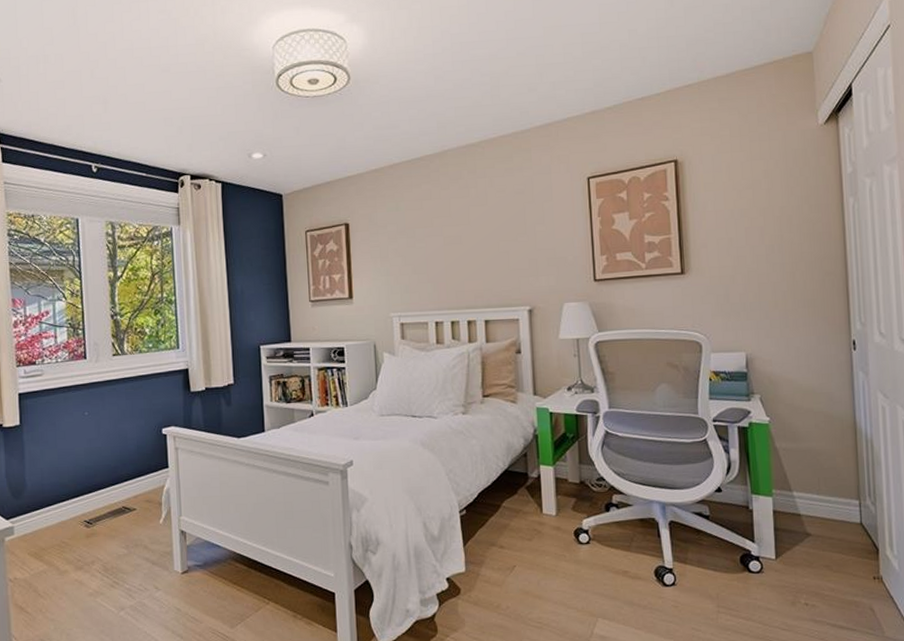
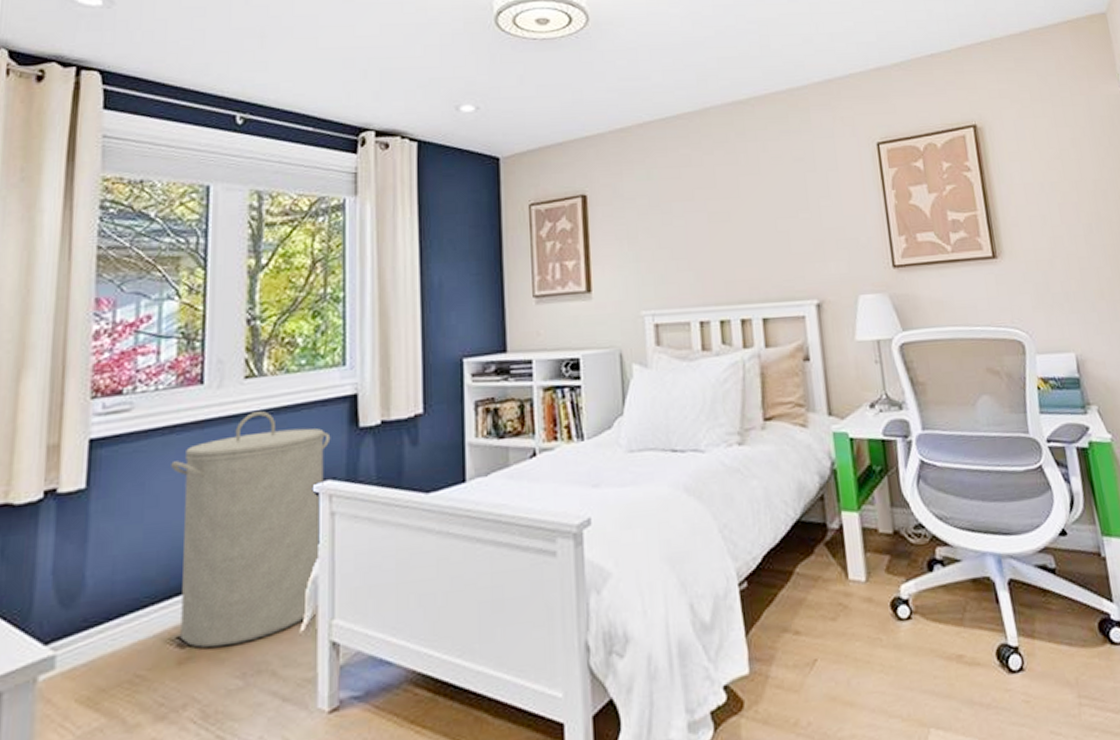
laundry hamper: none [71,379,172,529] -> present [171,411,331,648]

